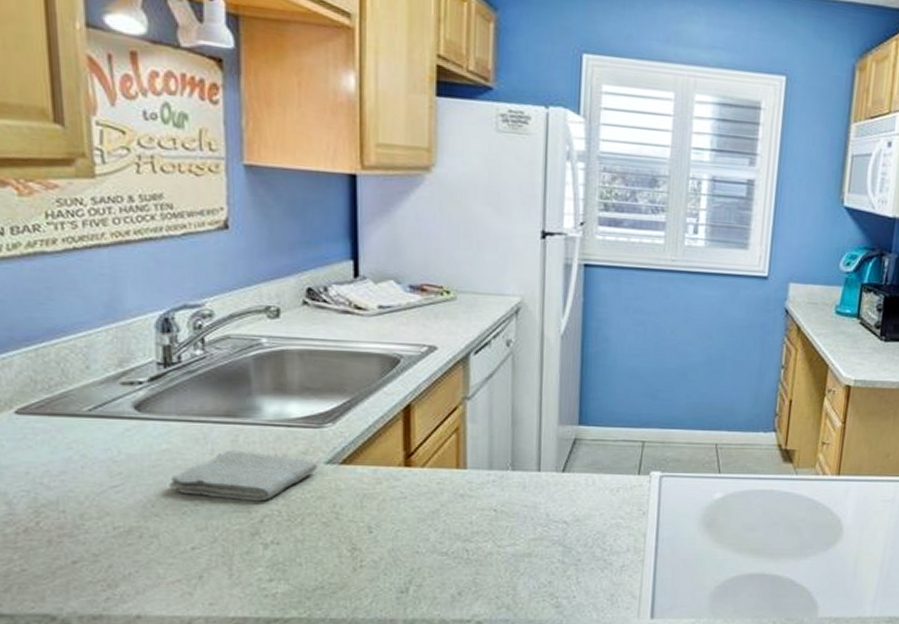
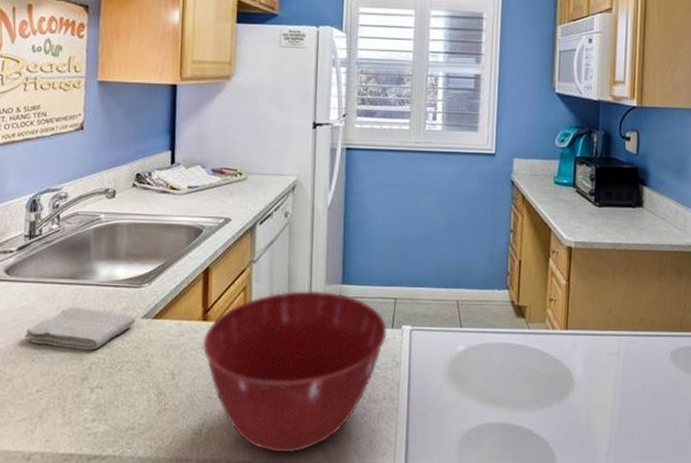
mixing bowl: none [405,432,633,610] -> present [202,290,387,453]

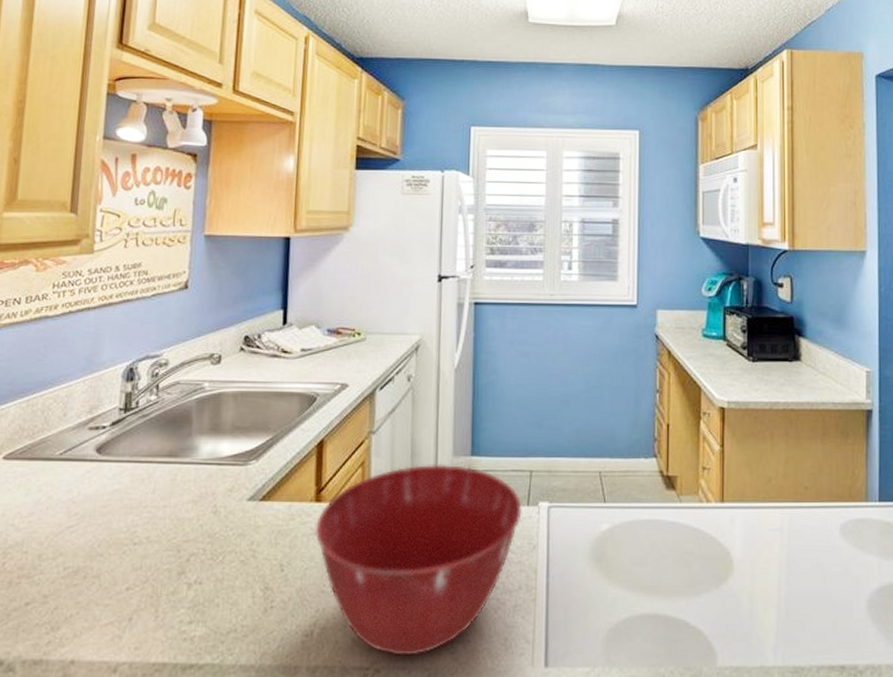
washcloth: present [24,307,136,351] -> none [114,490,241,540]

